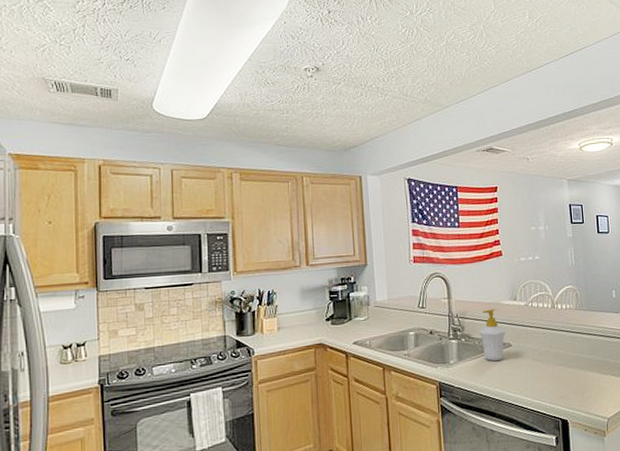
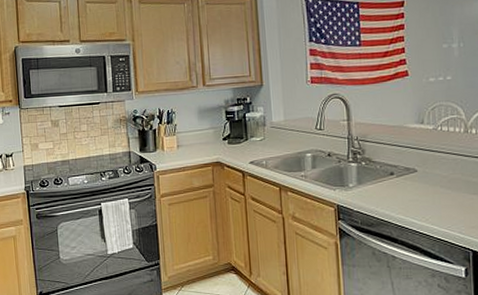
soap bottle: present [479,308,506,362] -> none [381,132,411,187]

